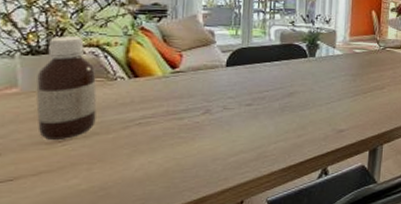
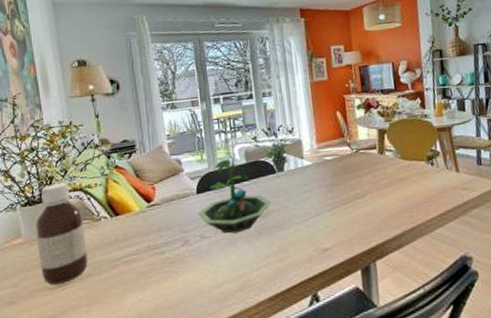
terrarium: none [223,34,298,108] -> present [197,155,271,234]

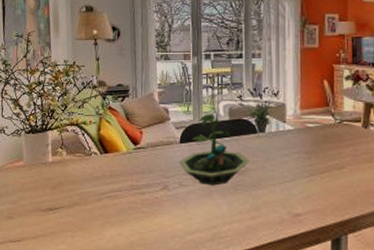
bottle: present [36,183,88,285] -> none [35,117,78,208]

